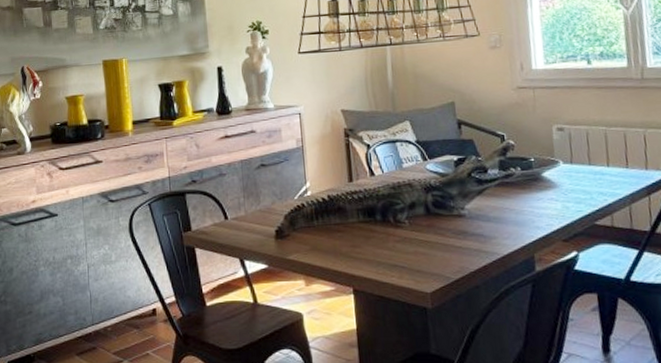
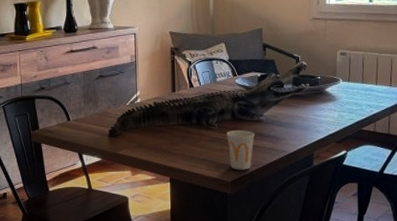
cup: none [420,226,456,278] -> present [227,129,255,170]

